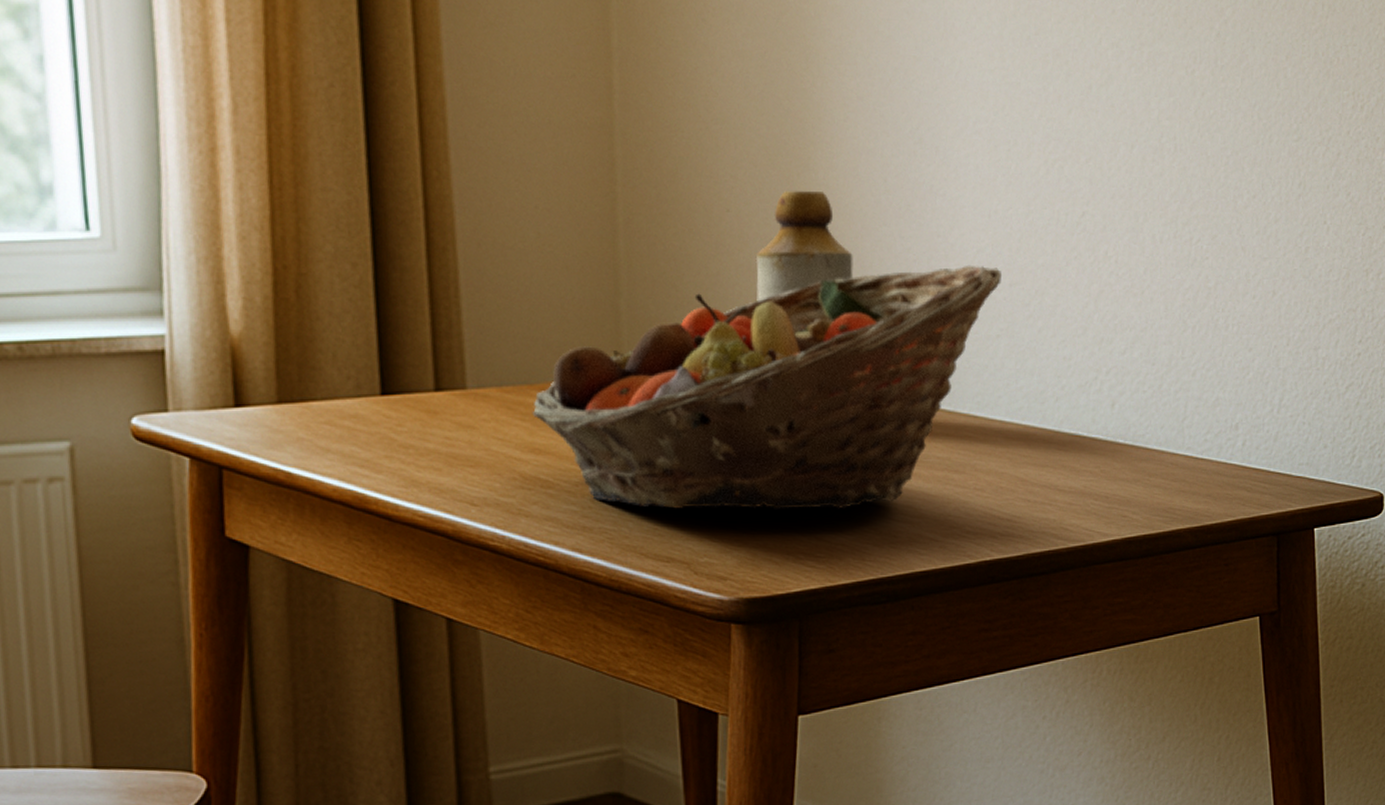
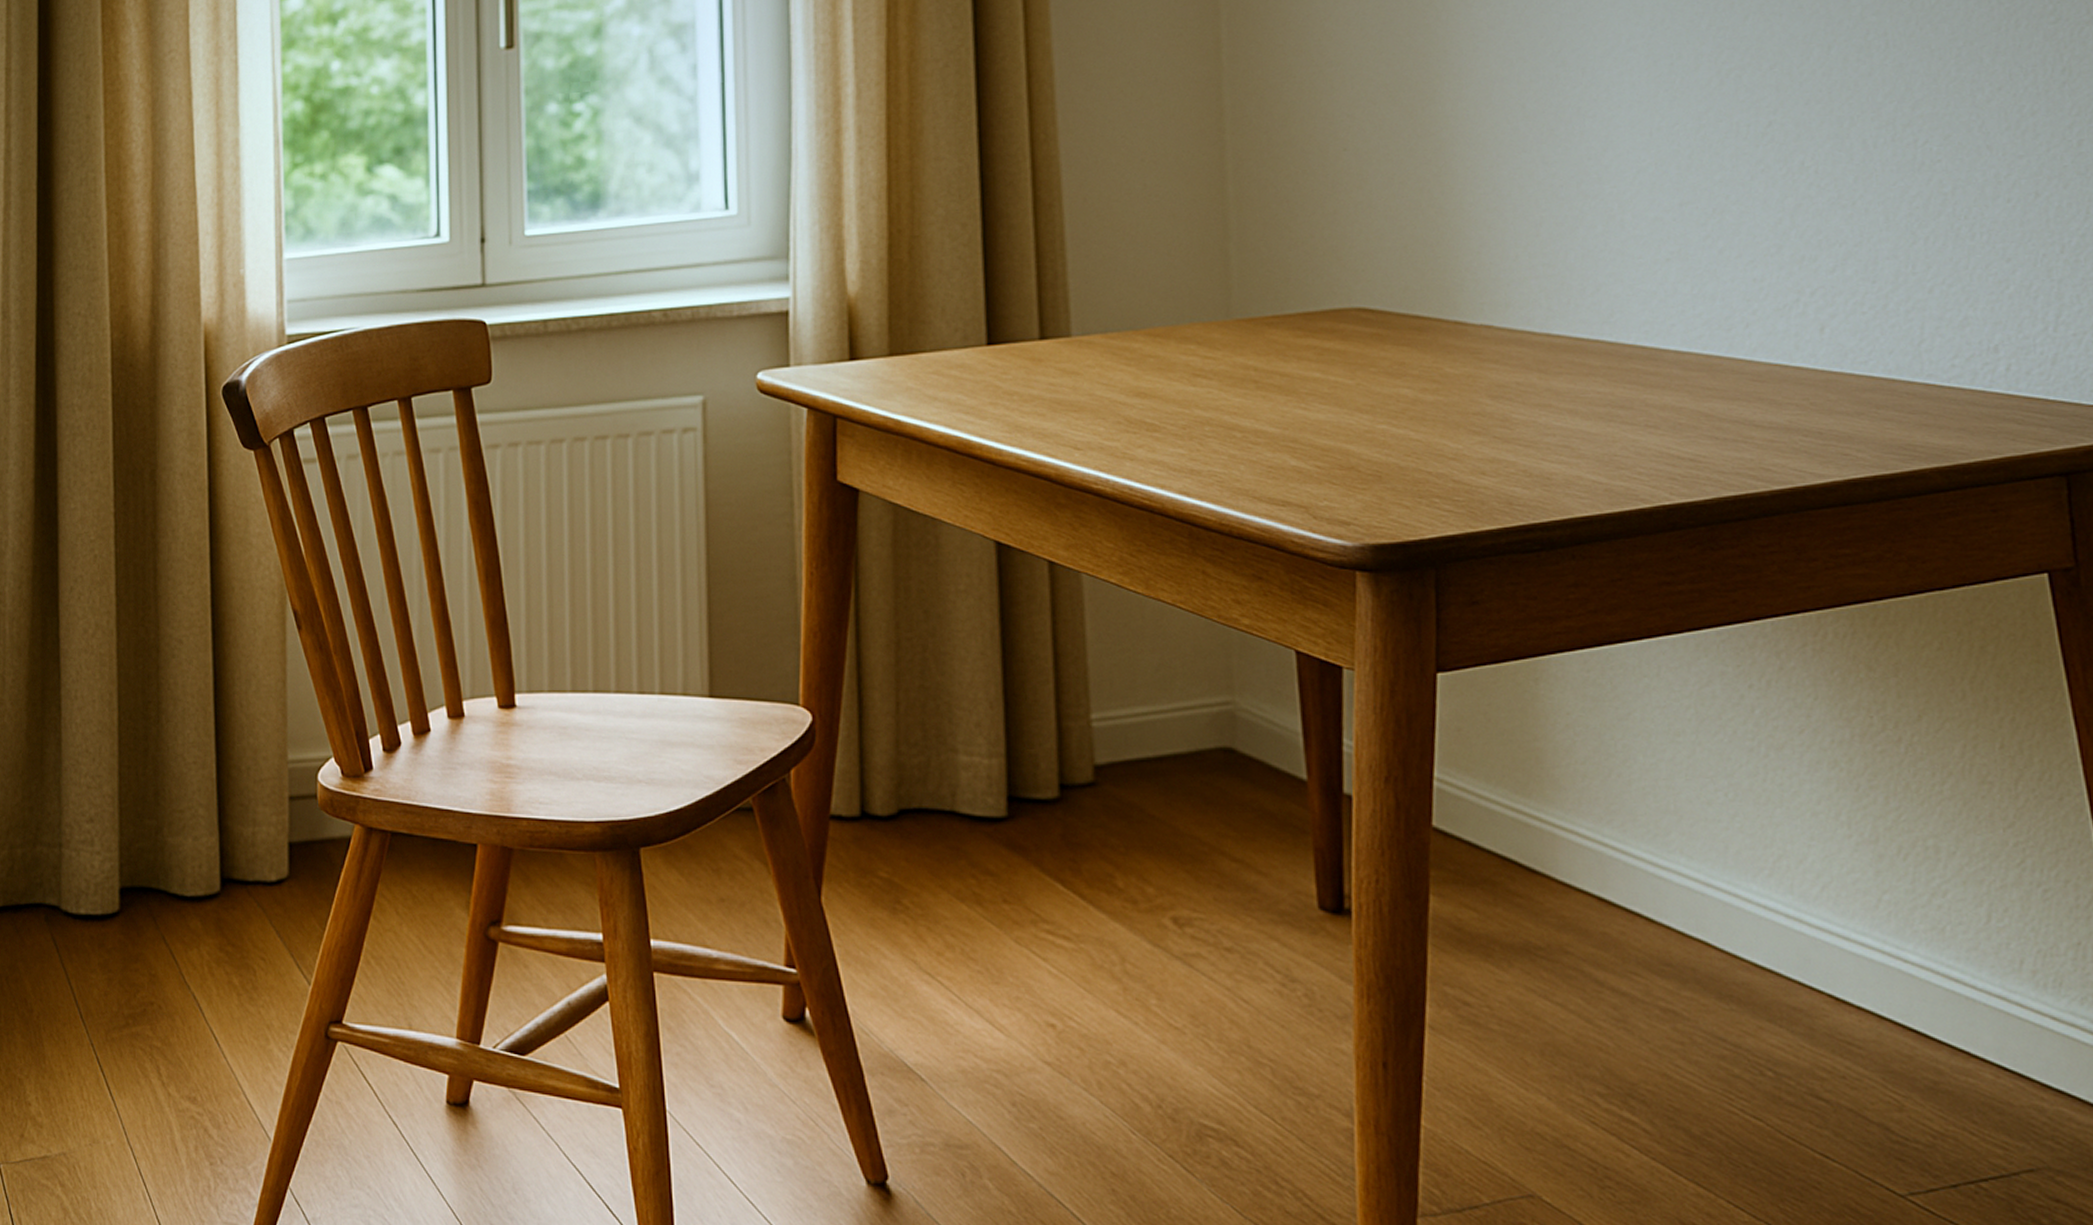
fruit basket: present [532,265,1001,510] -> none [1137,186,1669,451]
bottle: present [755,191,854,302] -> none [1376,123,1489,238]

